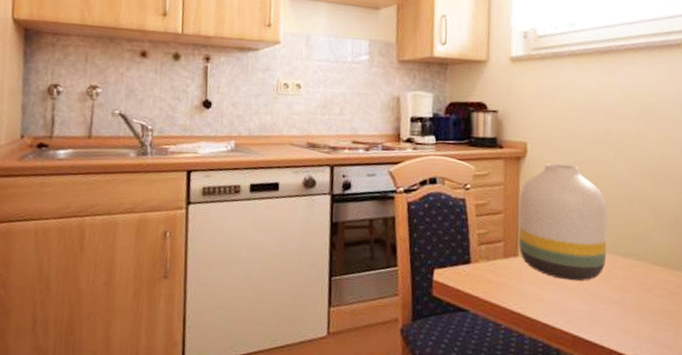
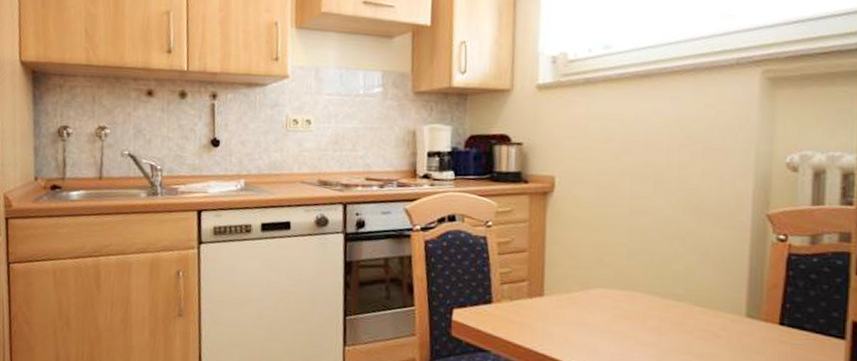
vase: present [518,163,608,281] -> none [544,198,644,322]

